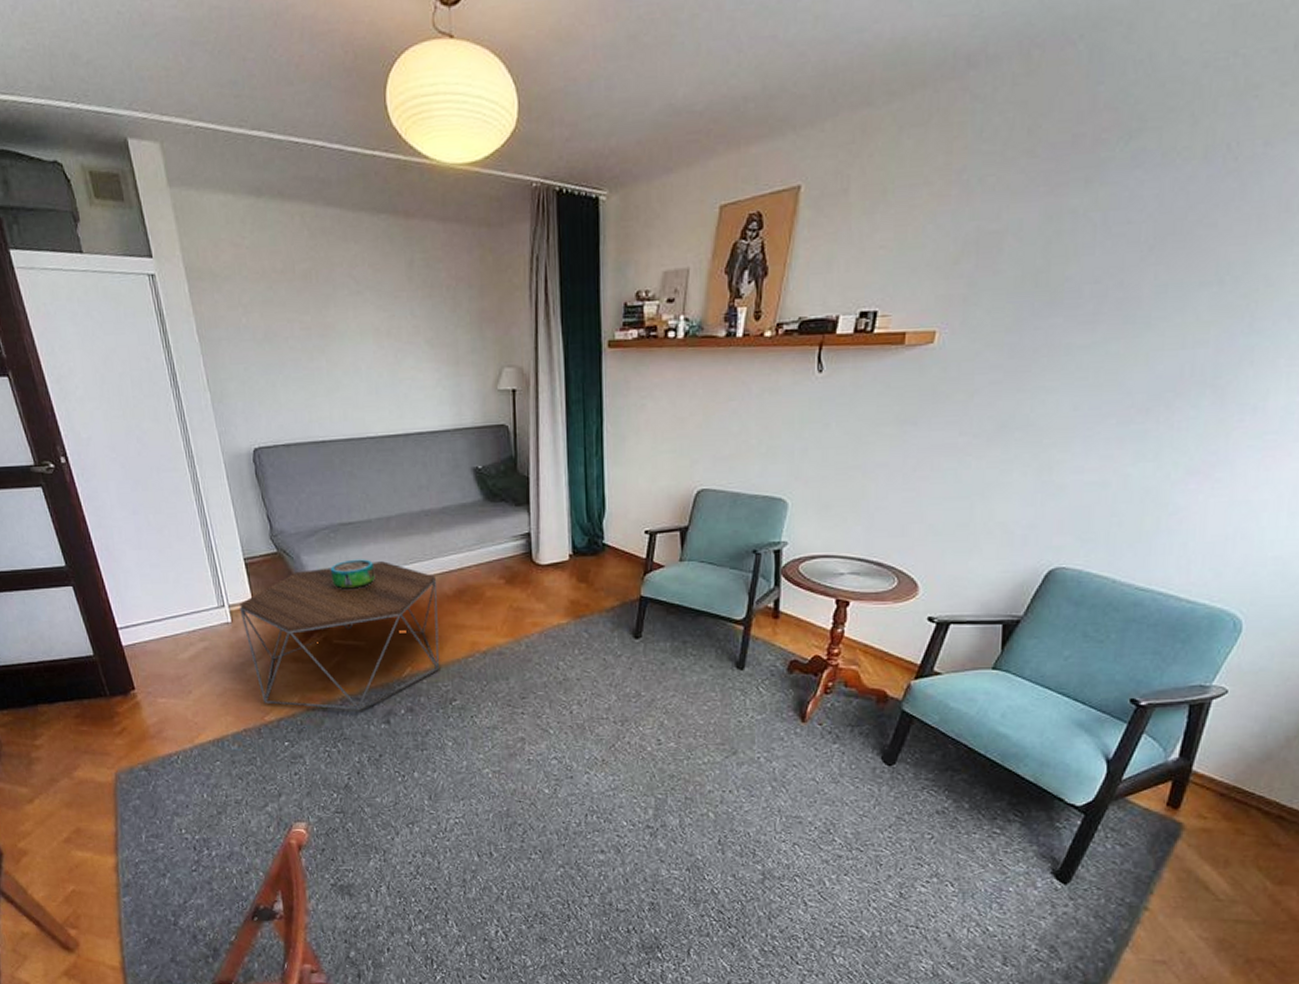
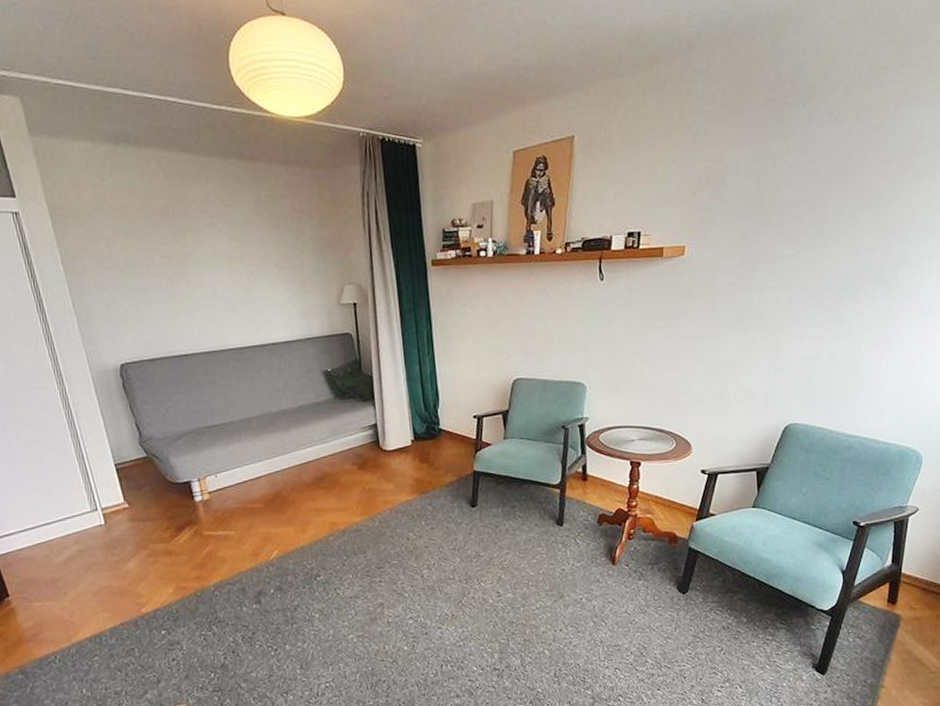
coffee table: present [239,561,440,710] -> none [112,457,304,597]
decorative bowl: present [330,559,375,591] -> none [198,457,241,486]

